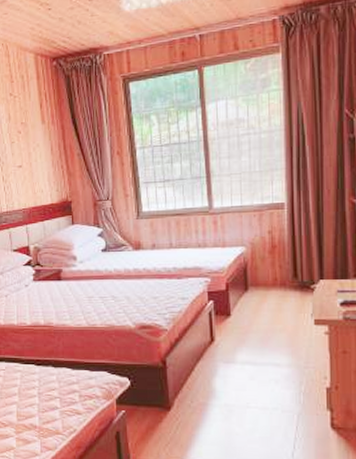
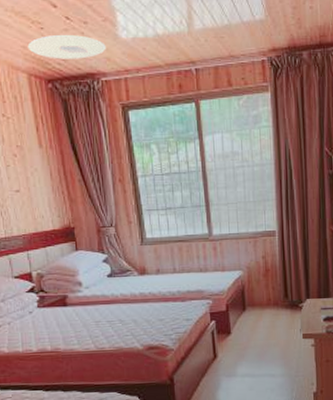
ceiling light: none [35,12,109,38] -> present [27,34,106,59]

